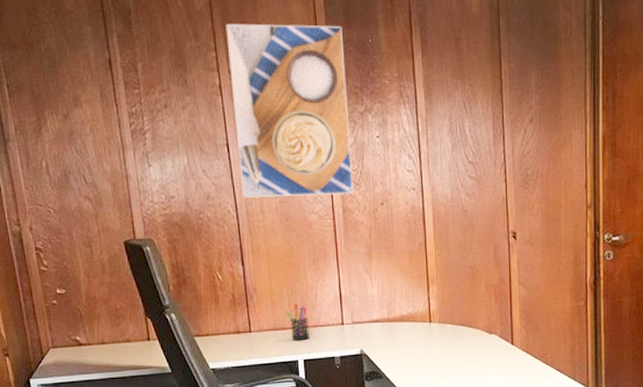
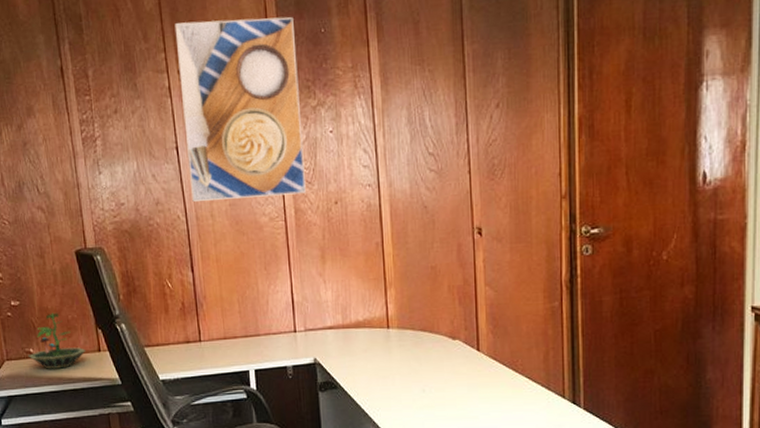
terrarium: none [75,301,135,357] -> present [28,312,86,369]
pen holder: present [285,303,309,340] -> none [235,310,261,349]

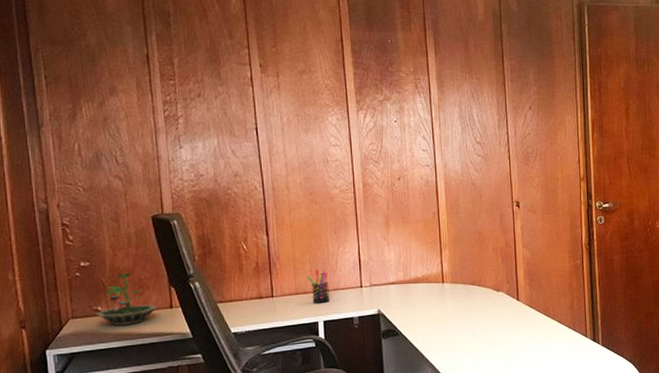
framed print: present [174,17,306,203] -> none [258,26,373,176]
pen holder: none [235,310,261,349] -> present [307,269,330,303]

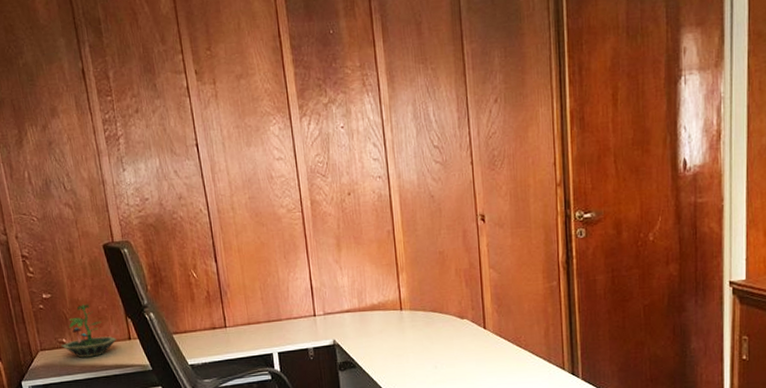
pen holder: present [307,269,330,303] -> none [258,297,283,334]

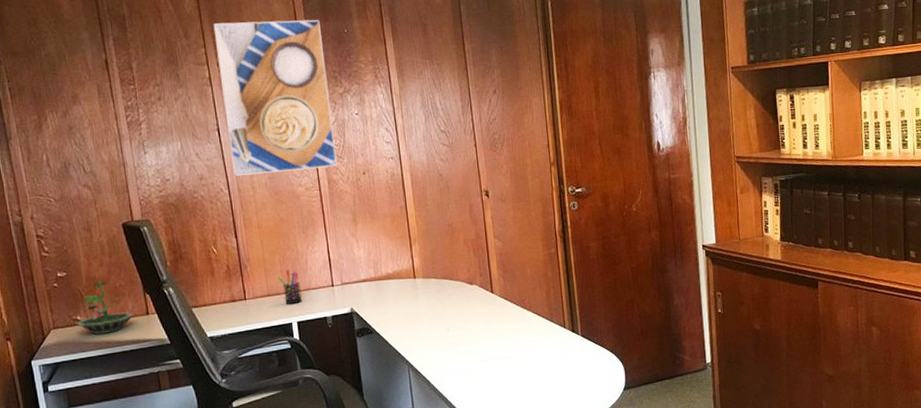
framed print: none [190,19,321,197] -> present [213,19,337,177]
pen holder: none [258,297,283,334] -> present [278,270,302,304]

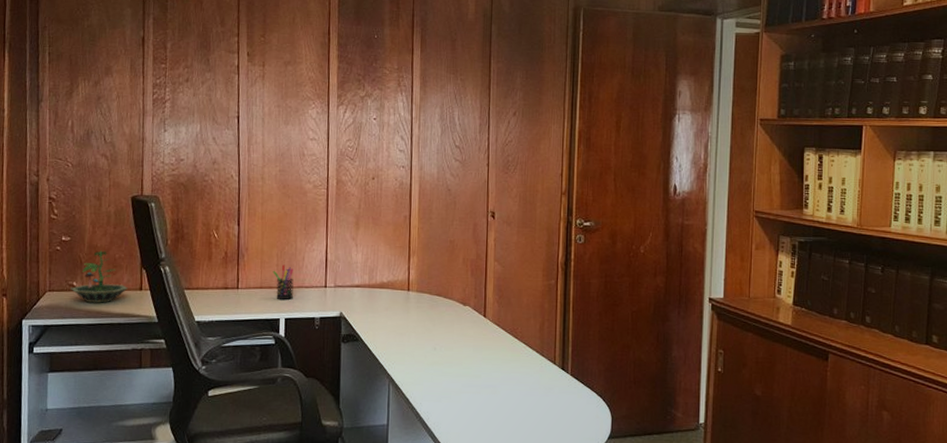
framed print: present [213,19,337,177] -> none [246,15,352,168]

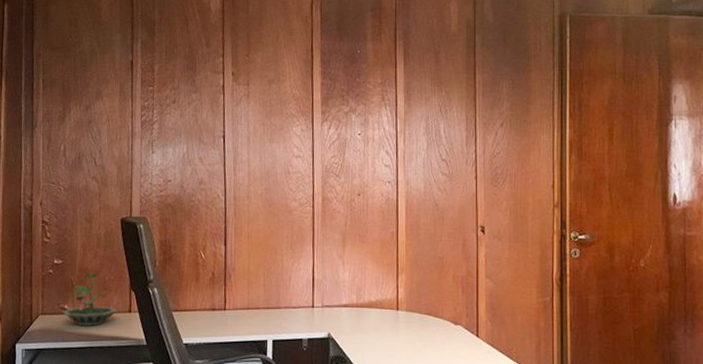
pen holder: present [273,264,294,300] -> none [260,284,281,320]

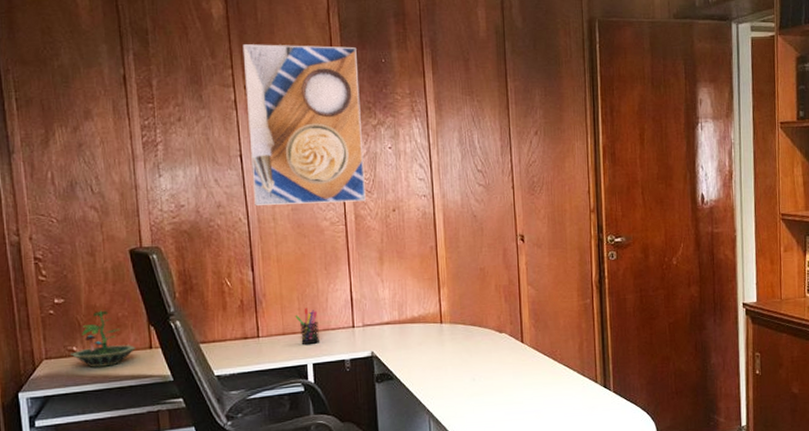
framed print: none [231,35,335,185] -> present [242,44,366,207]
pen holder: none [260,284,281,320] -> present [295,308,319,344]

